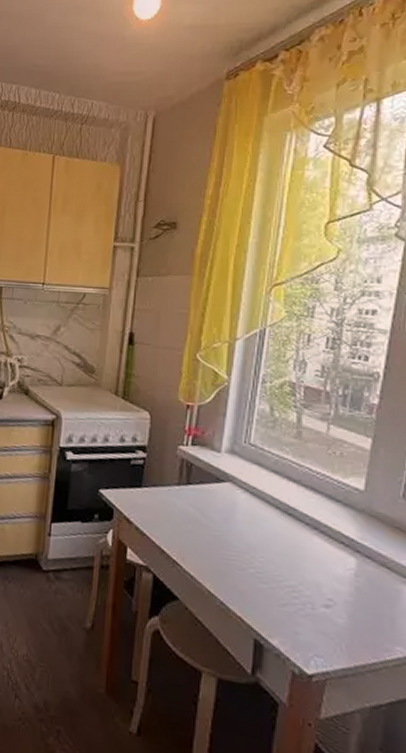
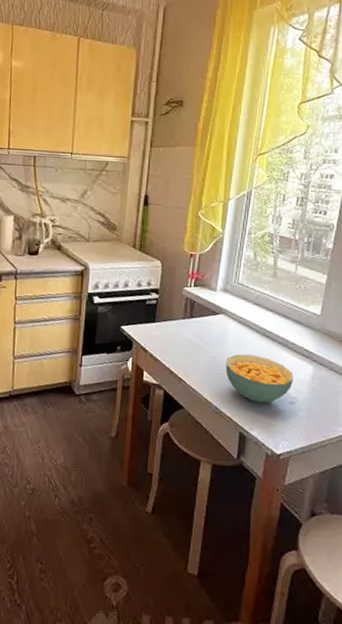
cereal bowl: none [234,535,328,603] -> present [225,354,293,403]

